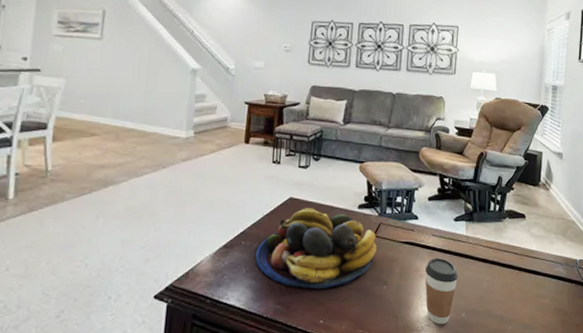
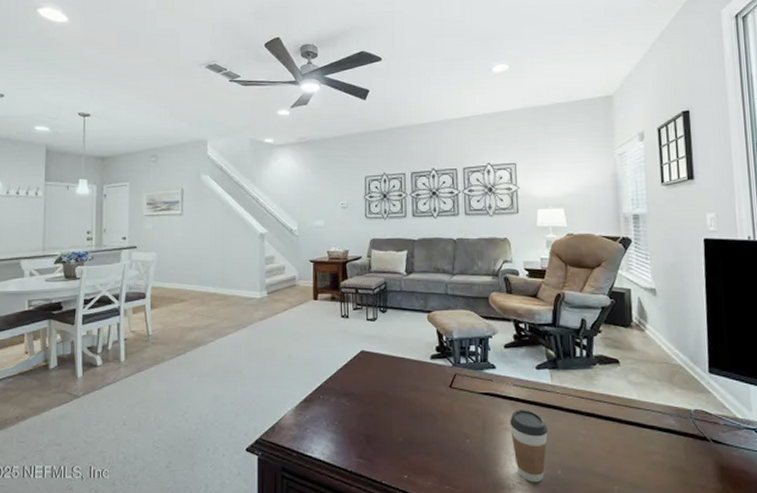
fruit bowl: present [255,208,377,290] -> none [334,360,455,443]

